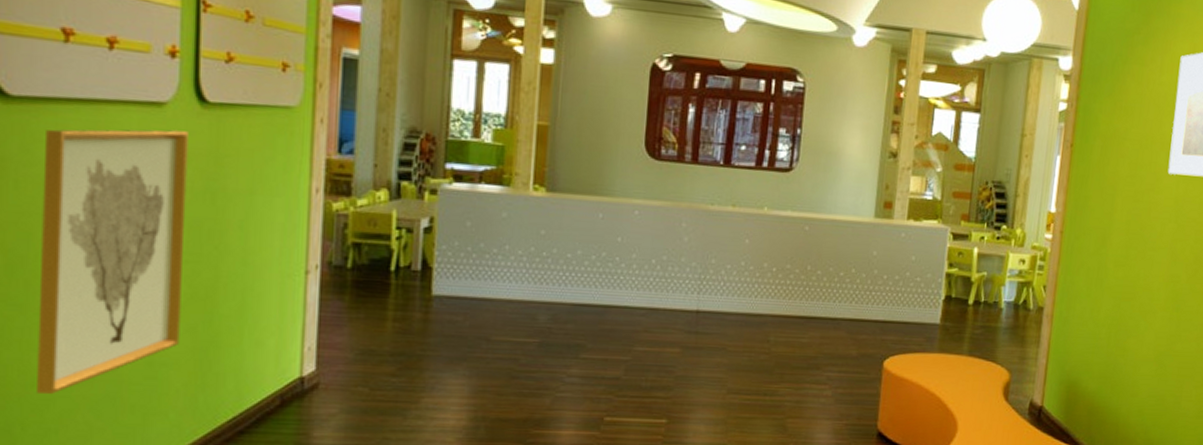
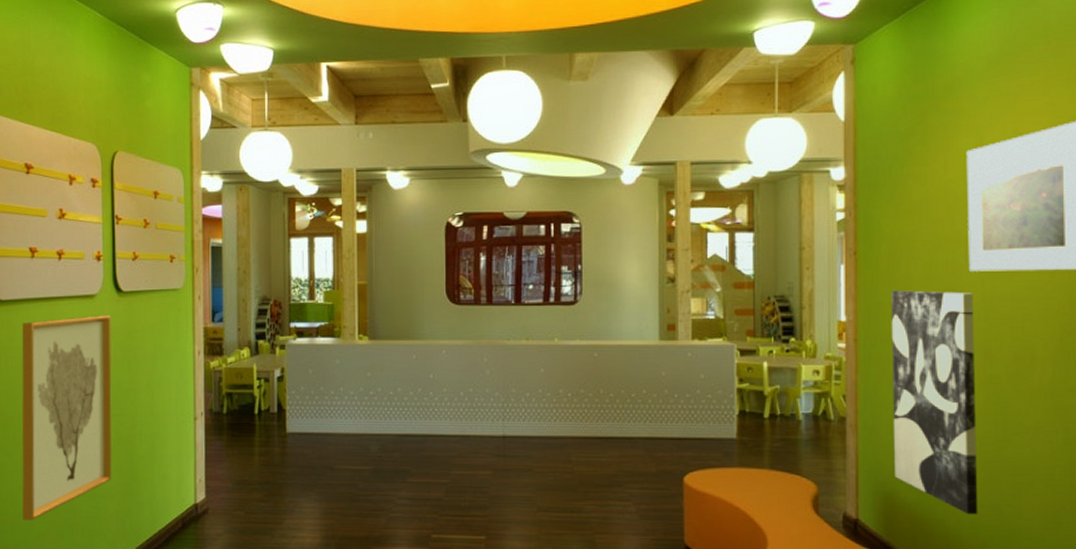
wall art: none [1080,186,1168,404] -> present [891,290,978,515]

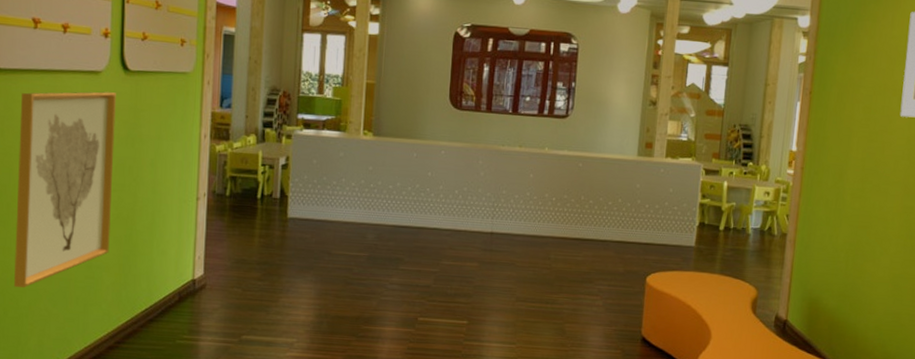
wall art: present [891,290,978,515] -> none [821,127,901,321]

